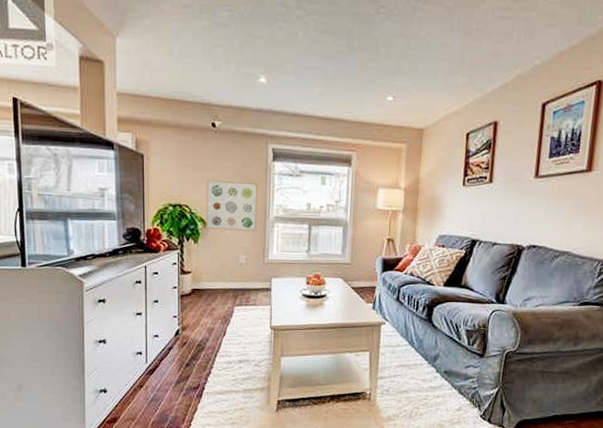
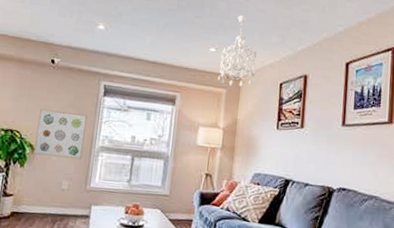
chandelier: none [397,53,440,140] -> present [218,15,257,86]

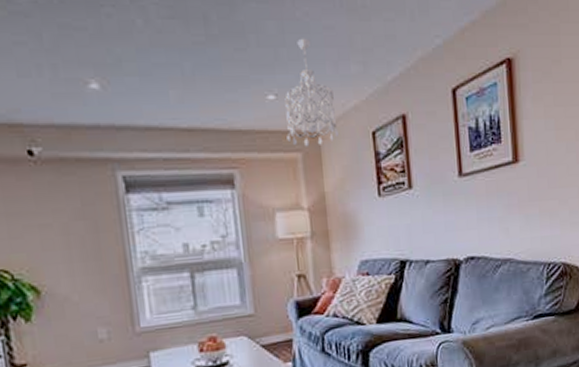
wall art: present [33,108,88,160] -> none [31,226,118,300]

